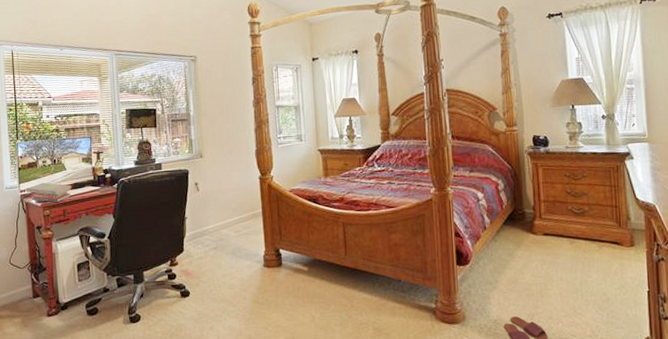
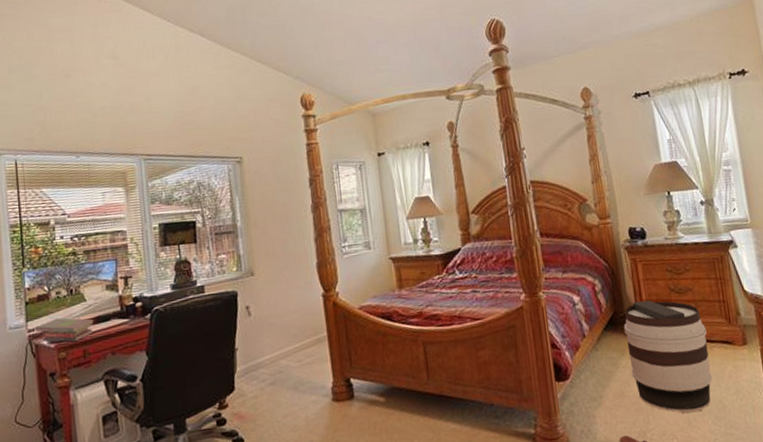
barrel: none [521,201,599,302] -> present [623,300,713,414]

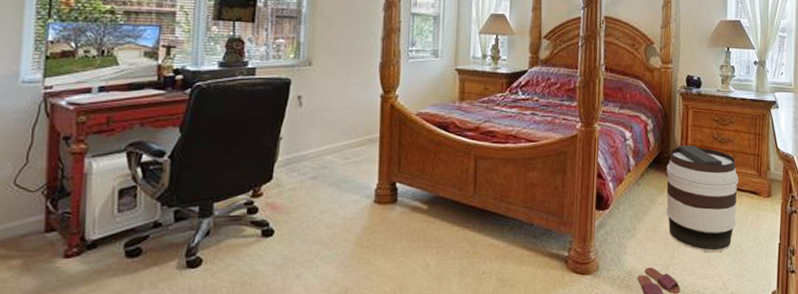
books: present [35,318,94,343] -> none [54,78,124,107]

